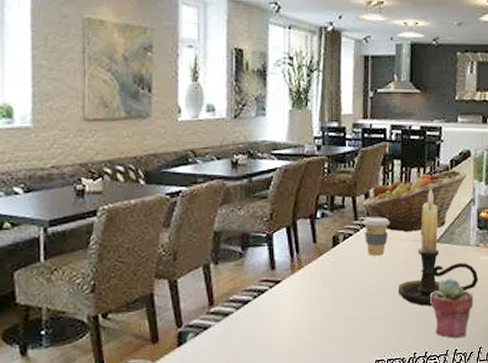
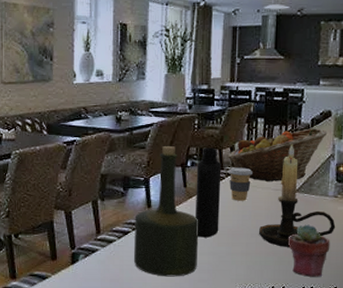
wine bottle: none [256,195,332,353] -> present [134,146,199,277]
bottle: none [327,195,355,302] -> present [196,147,222,238]

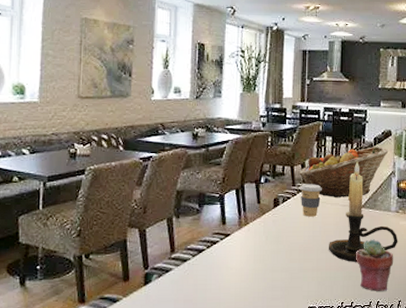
wine bottle: present [134,146,199,277] -> none [208,163,272,296]
bottle: present [196,147,222,238] -> none [269,164,293,254]

